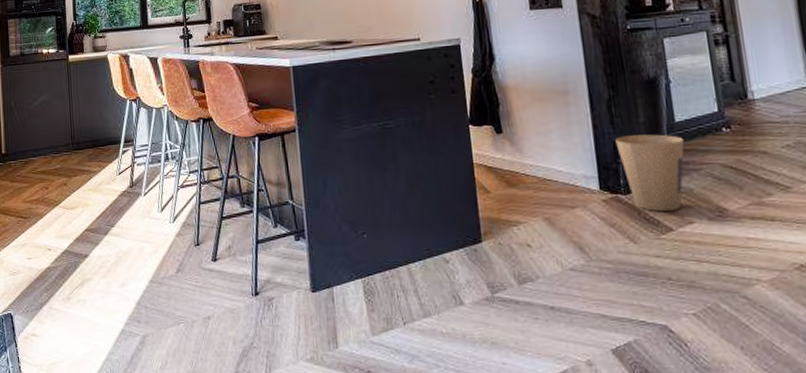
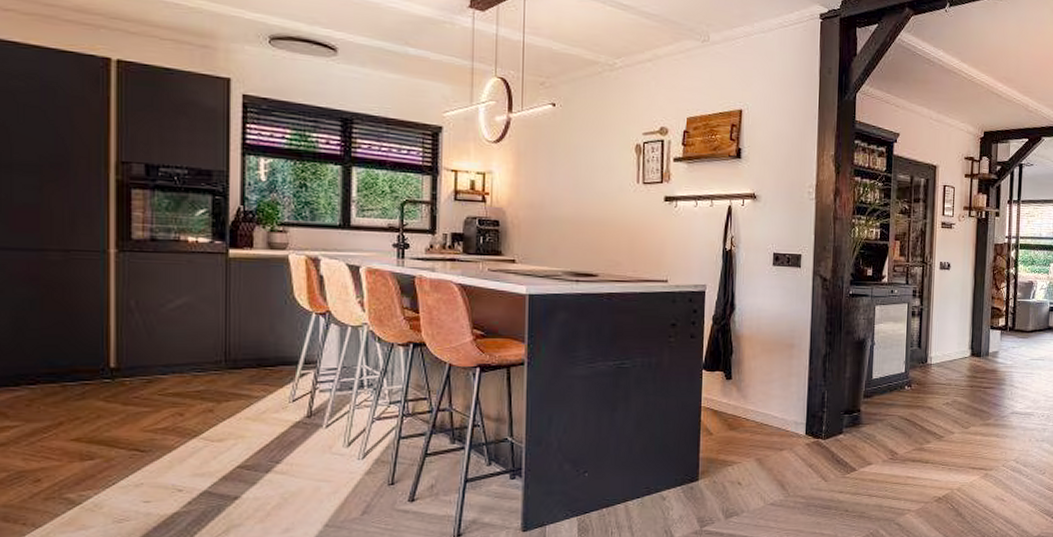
trash can: present [615,134,685,211] -> none [824,388,876,454]

